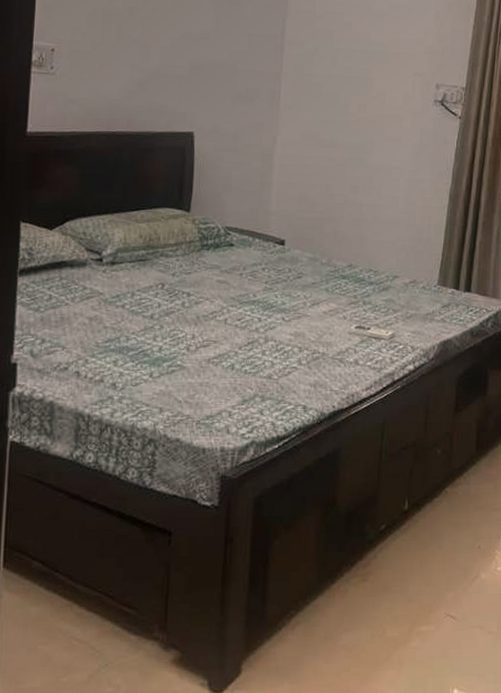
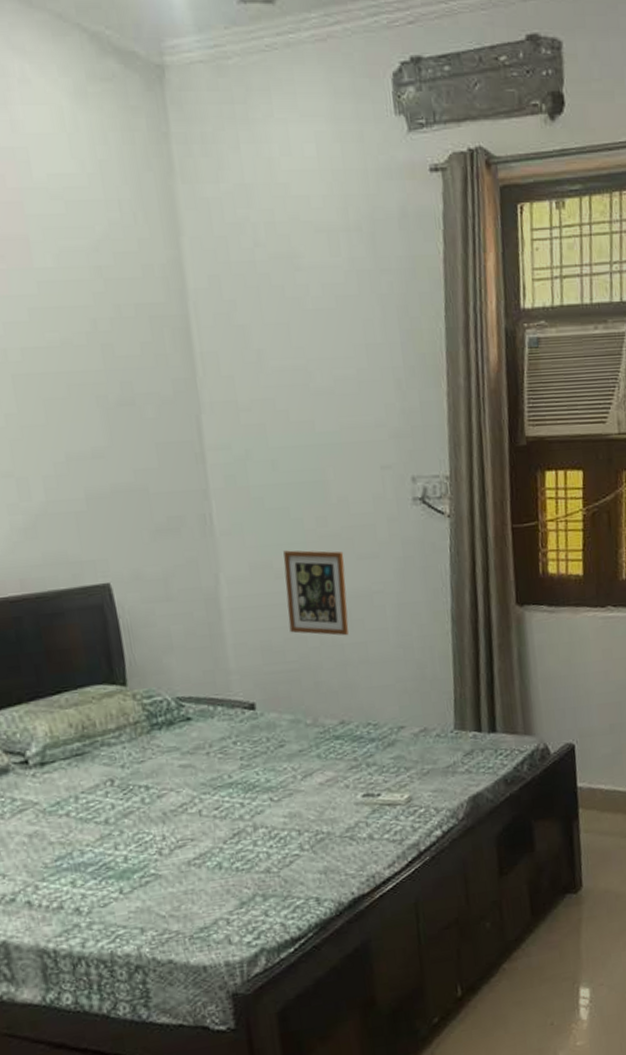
picture frame: none [322,126,375,198] -> present [283,550,349,636]

